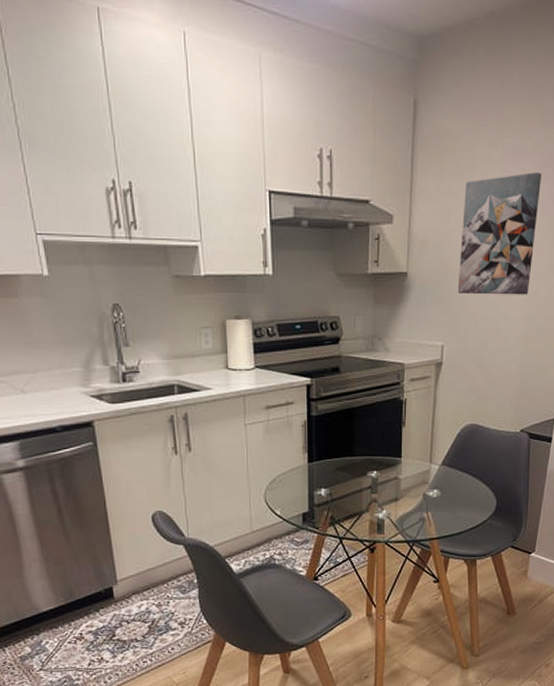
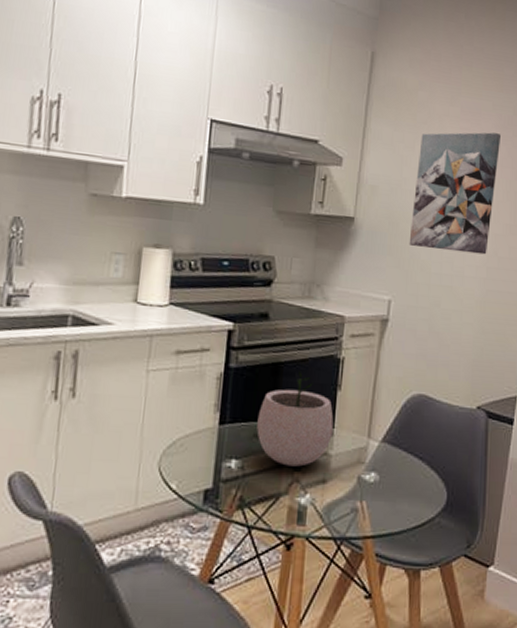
plant pot: none [339,413,401,490] -> present [256,371,334,467]

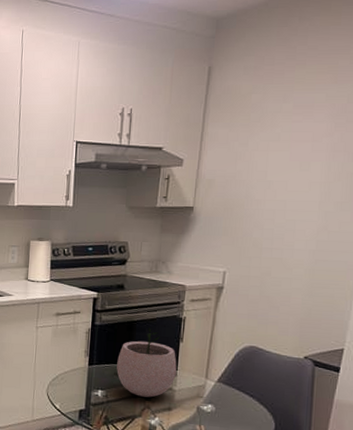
wall art: present [409,132,501,255] -> none [242,122,333,230]

